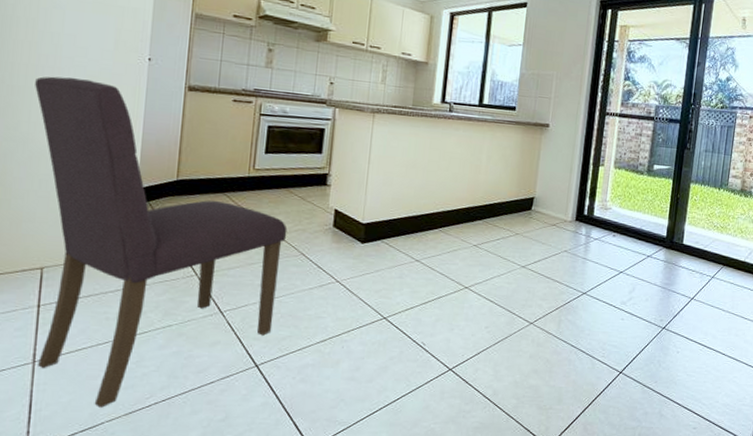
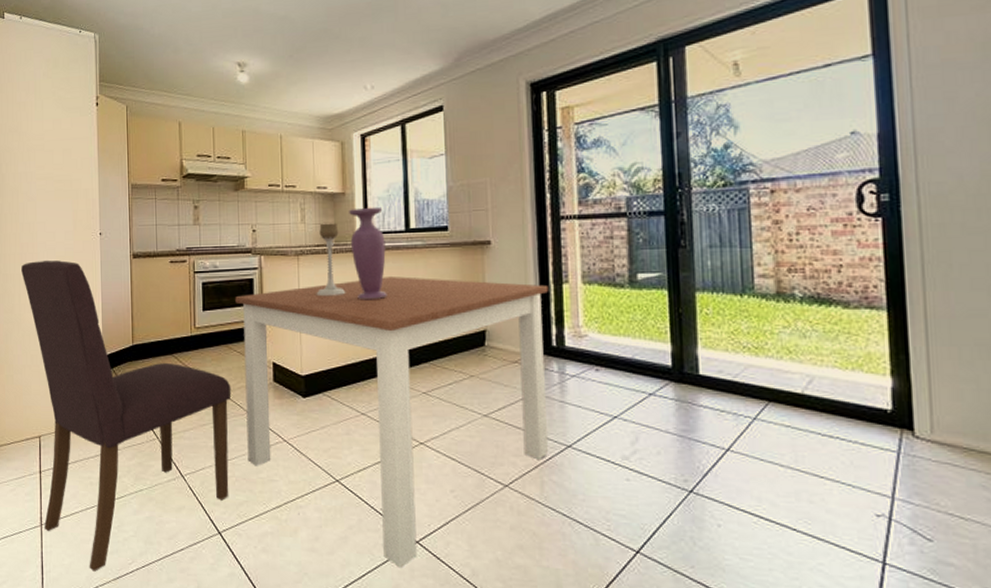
dining table: none [296,142,589,392] -> present [235,276,549,569]
candle holder: none [387,86,417,155] -> present [316,223,346,297]
vase: none [426,78,461,162] -> present [349,206,387,300]

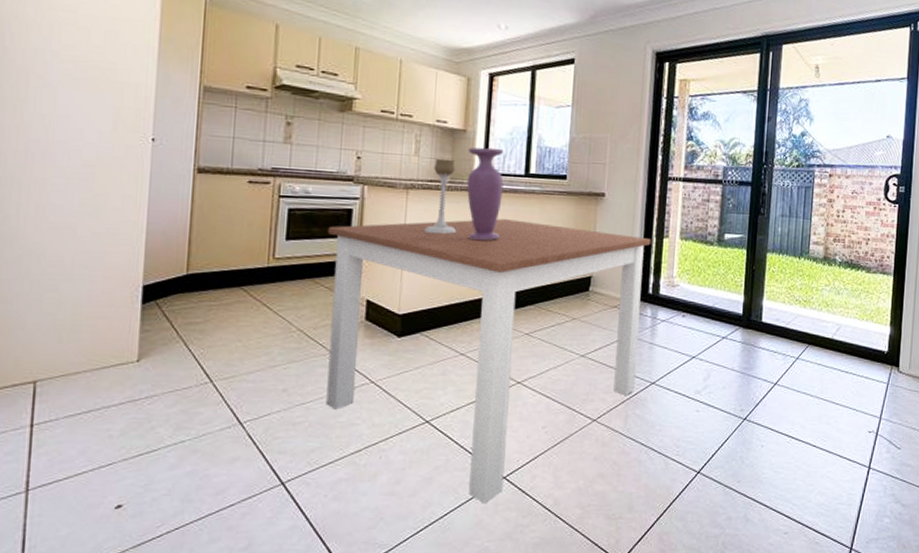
dining chair: present [21,260,232,572] -> none [24,163,314,540]

